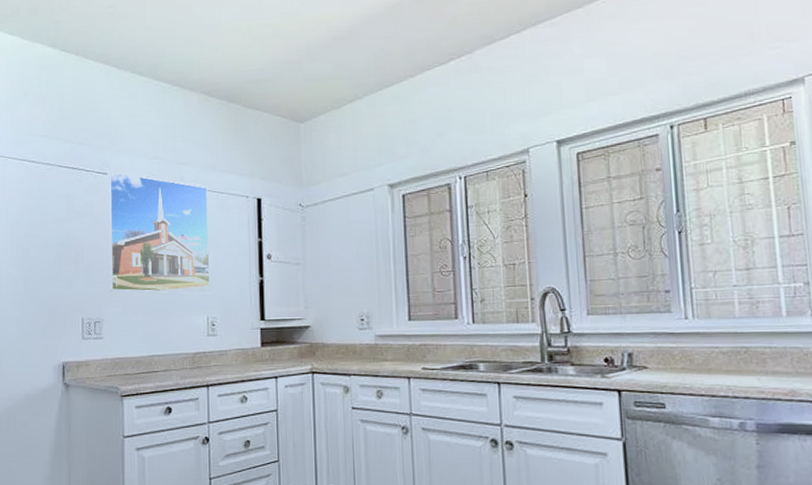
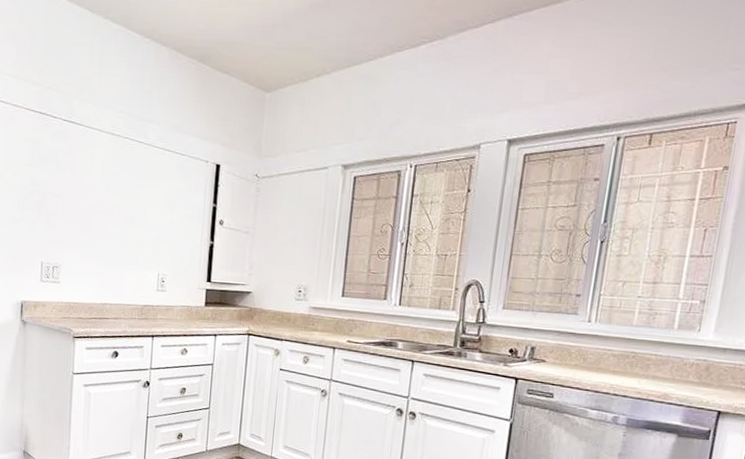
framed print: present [107,171,211,294] -> none [68,120,170,252]

